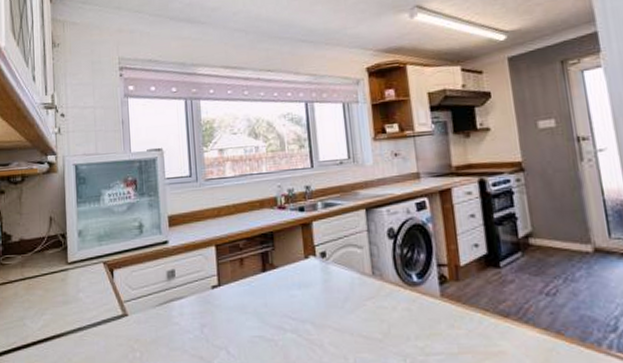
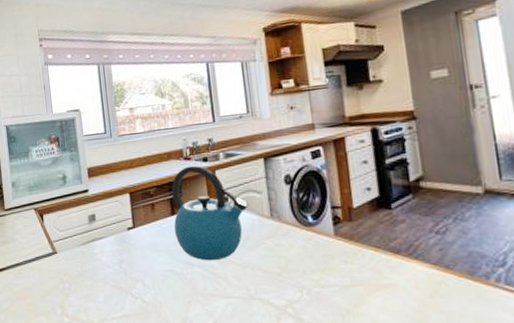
kettle: none [263,215,348,325] -> present [171,165,248,261]

